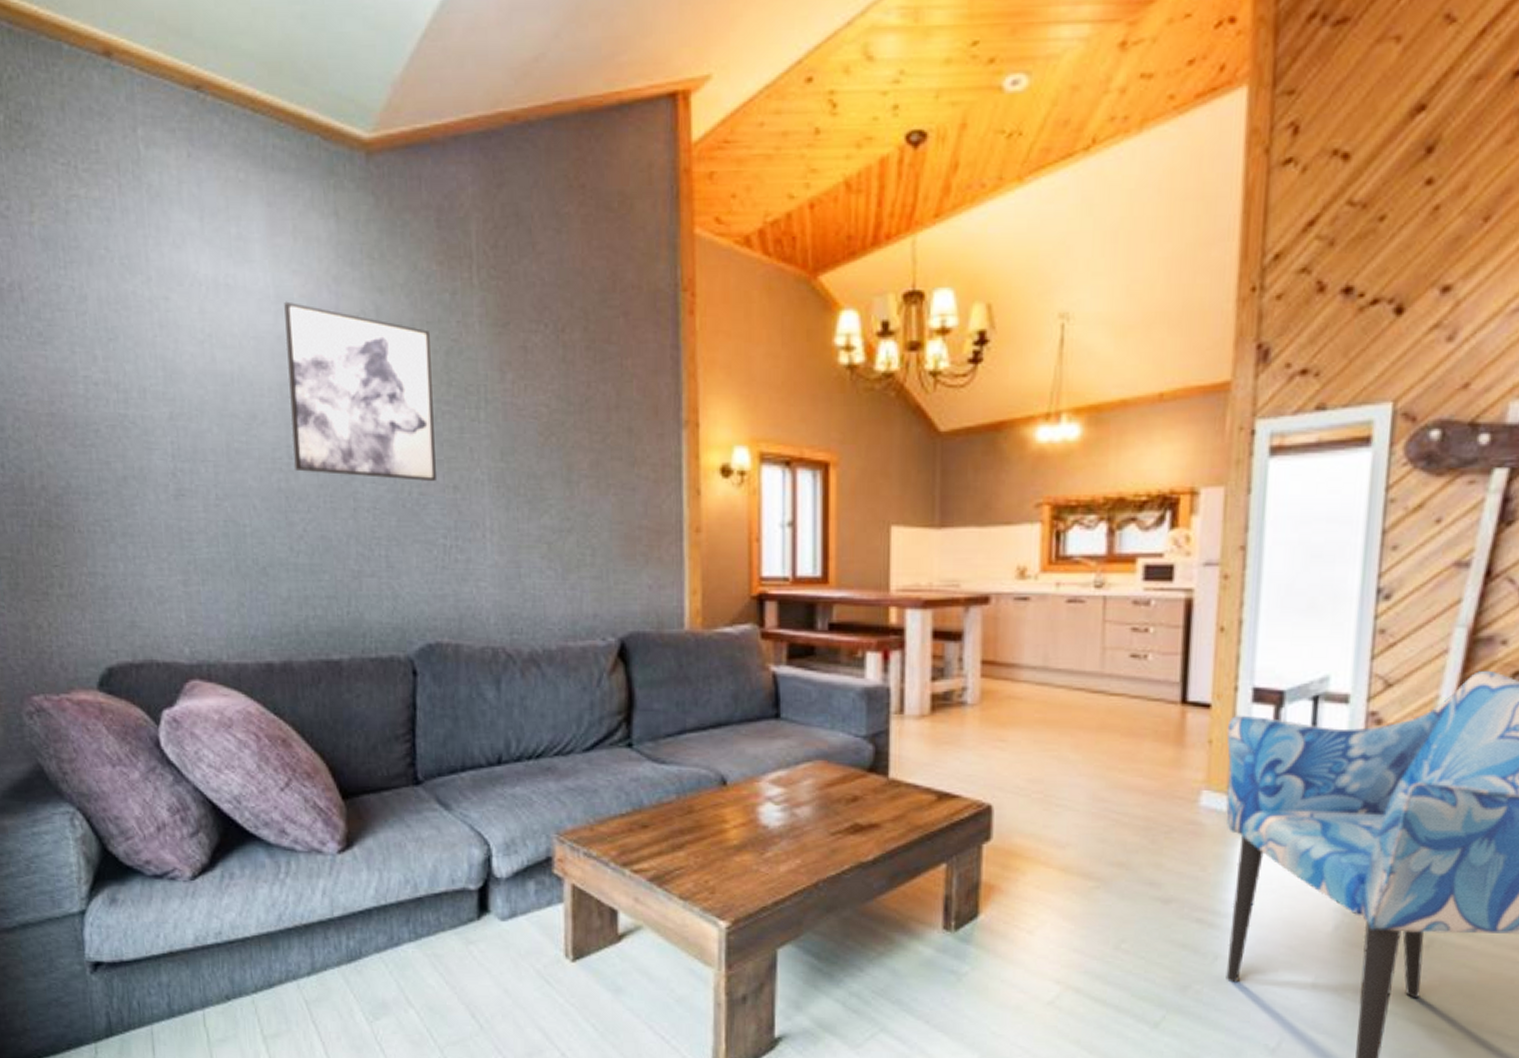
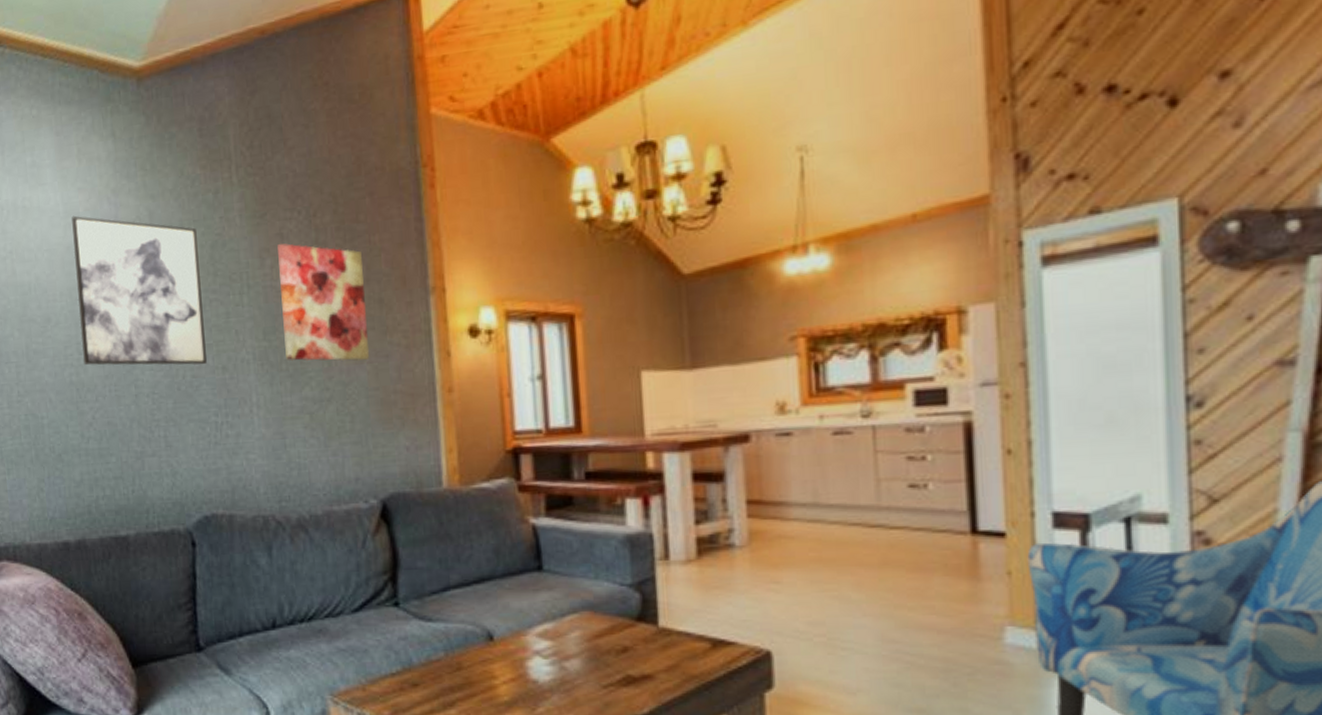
wall art: none [520,357,616,493] -> present [277,243,370,362]

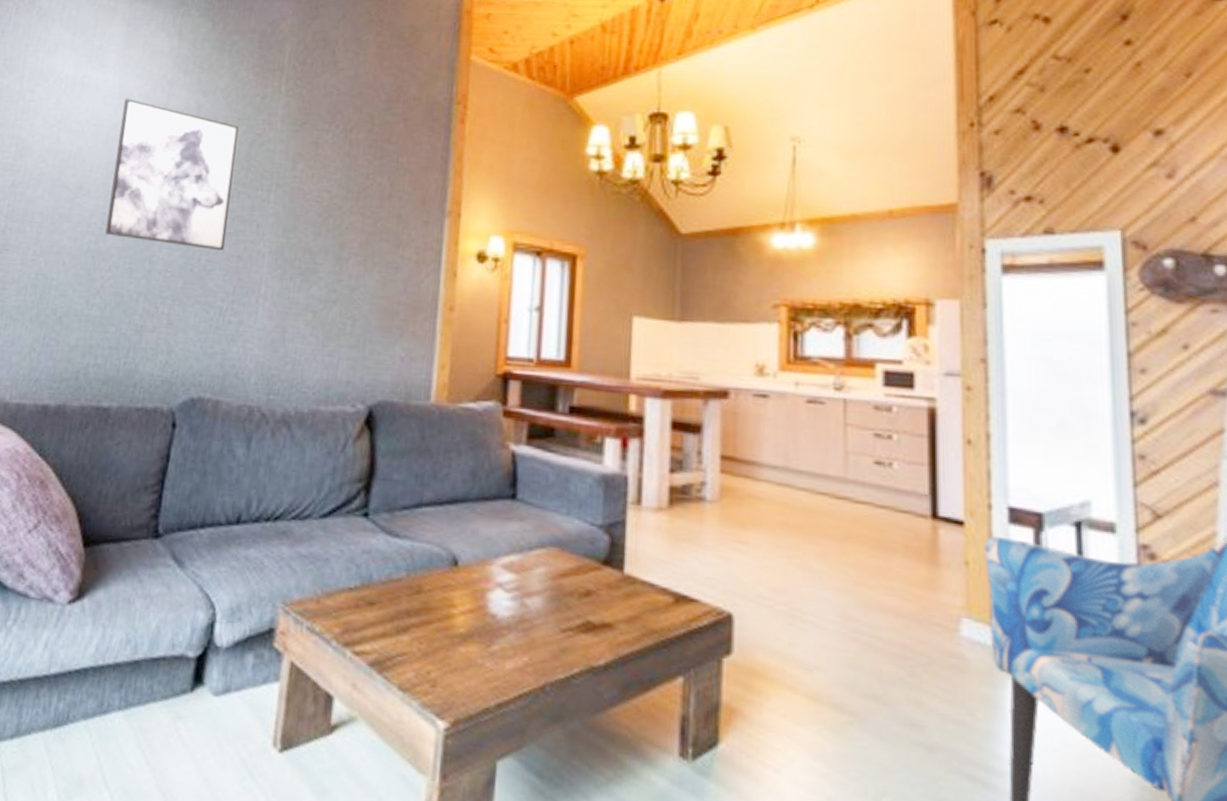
wall art: present [277,243,370,362] -> none [300,151,388,270]

